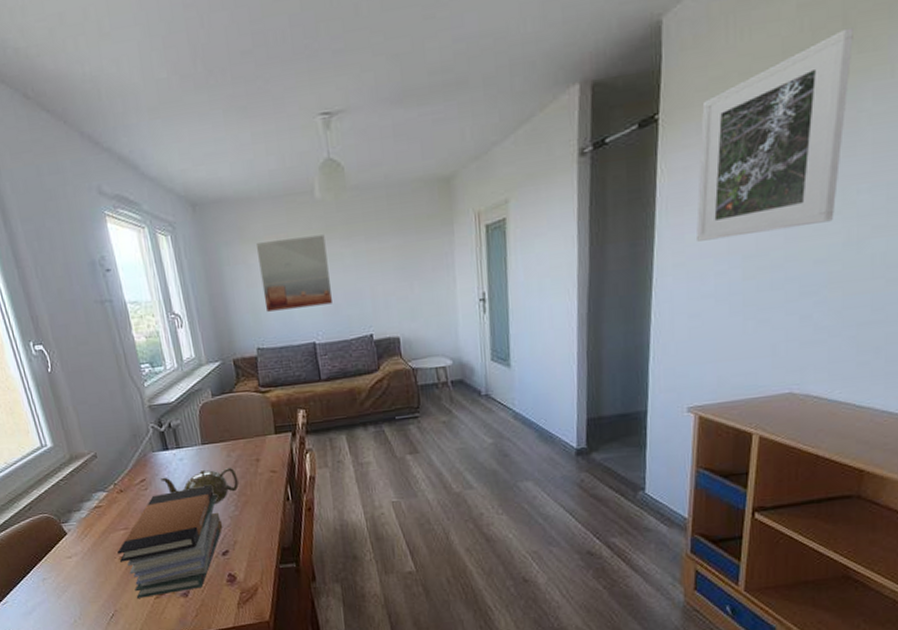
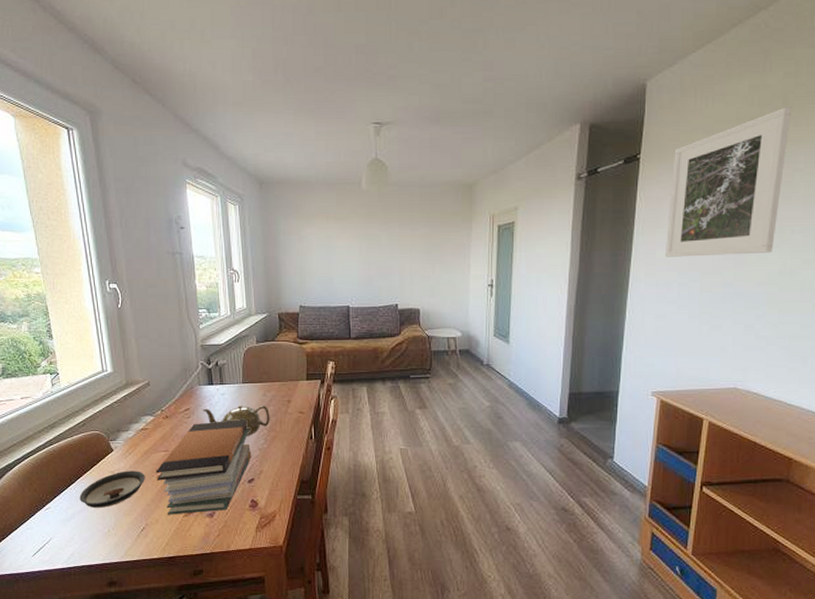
saucer: none [37,553,107,599] -> present [79,470,145,509]
wall art: present [257,234,332,312] -> none [310,218,367,276]

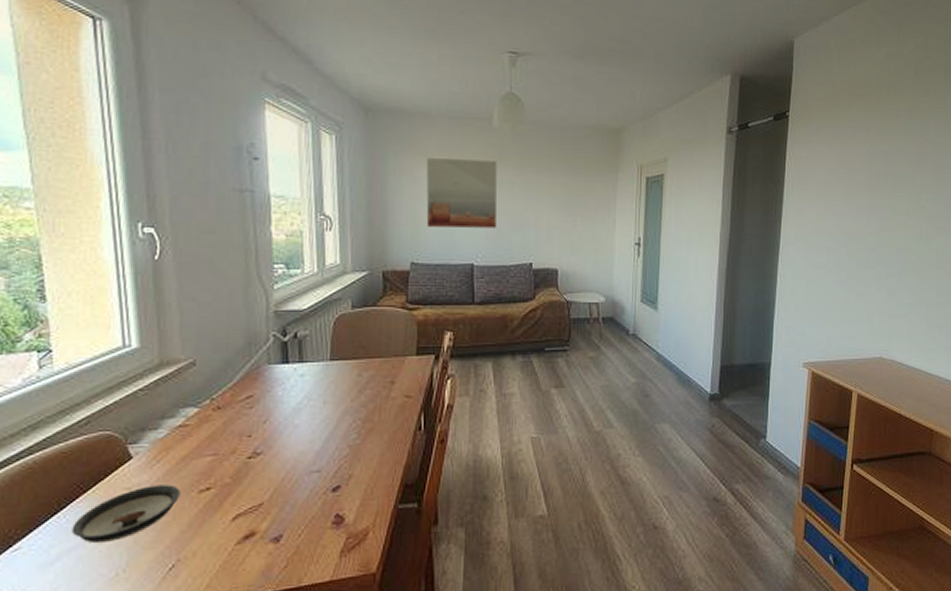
book stack: present [156,420,252,515] -> none [197,408,339,544]
teapot: present [203,405,270,436] -> none [272,388,366,429]
wall art: none [310,218,367,276] -> present [426,158,497,228]
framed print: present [666,107,791,257] -> none [814,77,922,221]

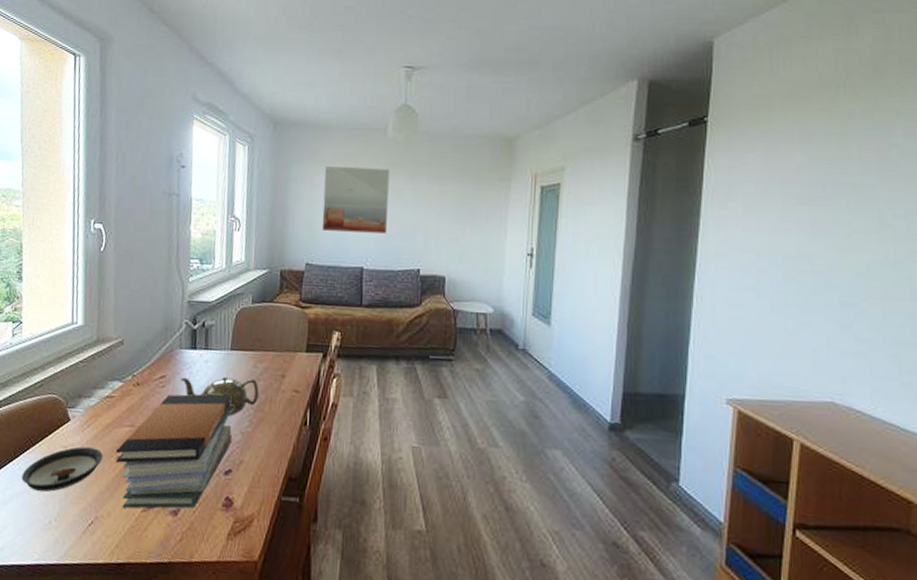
book stack: none [197,408,339,544] -> present [115,394,234,509]
teapot: none [272,388,366,429] -> present [181,376,259,415]

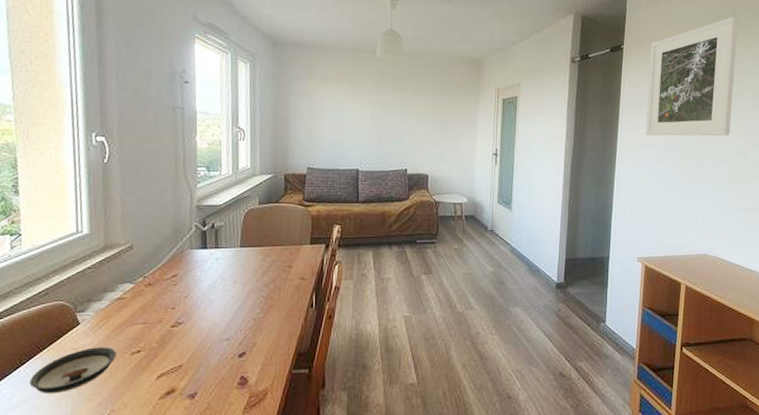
book stack: present [115,394,234,509] -> none [130,287,245,398]
teapot: present [181,376,259,415] -> none [193,270,268,305]
wall art: present [322,166,390,234] -> none [321,82,379,140]
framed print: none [740,74,884,239] -> present [646,16,738,136]

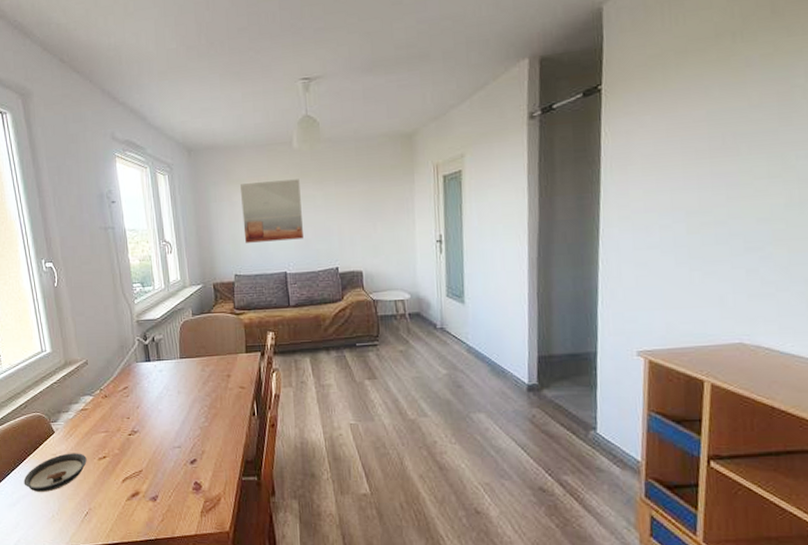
wall art: none [321,82,379,140] -> present [241,179,303,243]
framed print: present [646,16,738,136] -> none [640,15,783,197]

